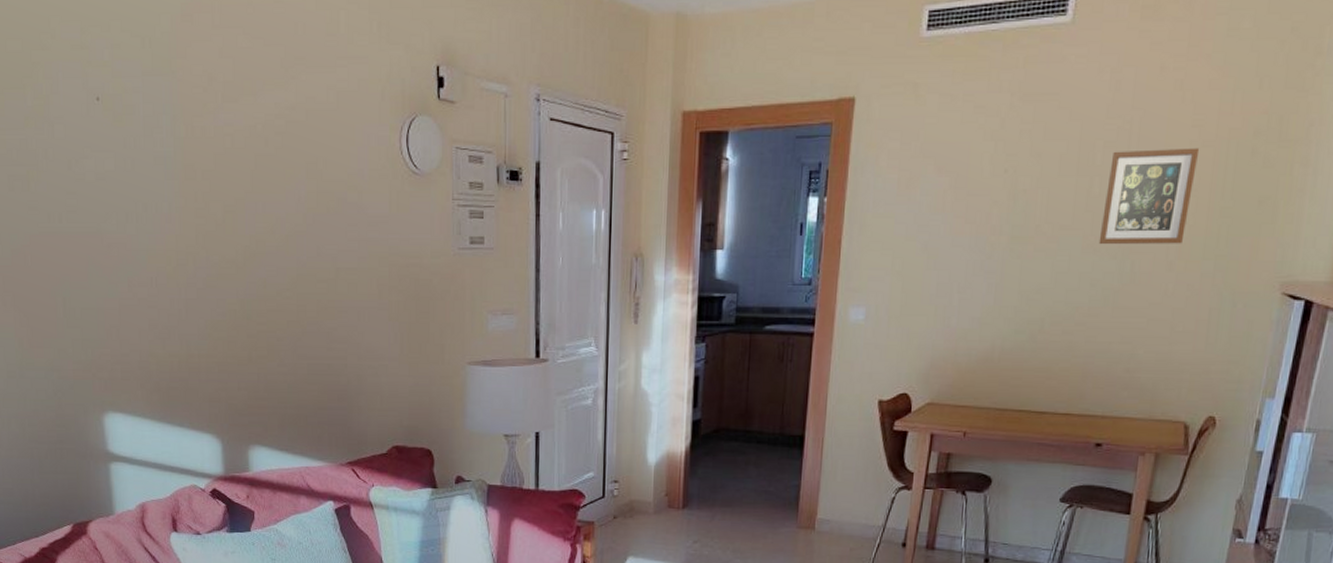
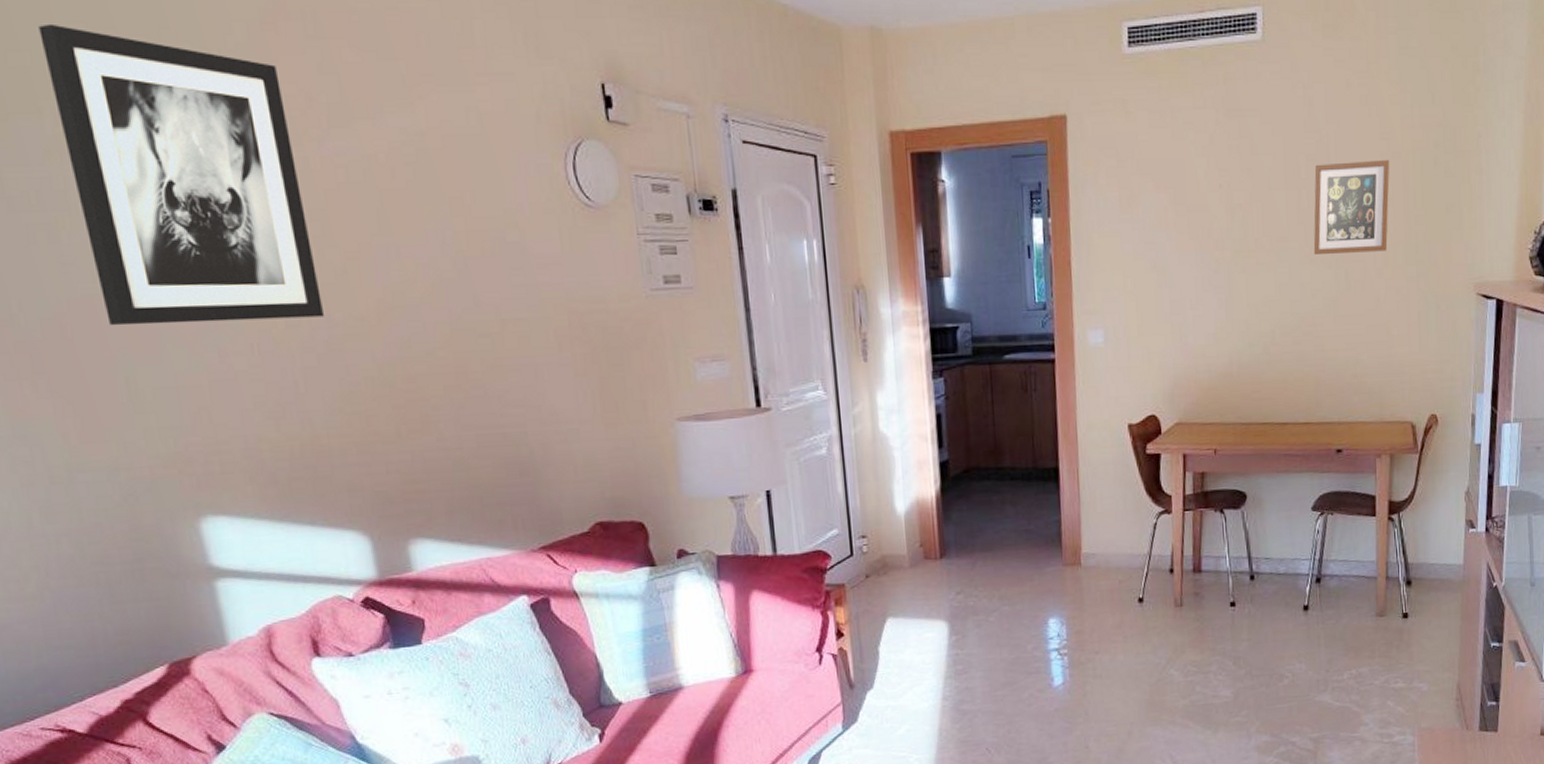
wall art: none [29,17,205,259] -> present [38,23,324,326]

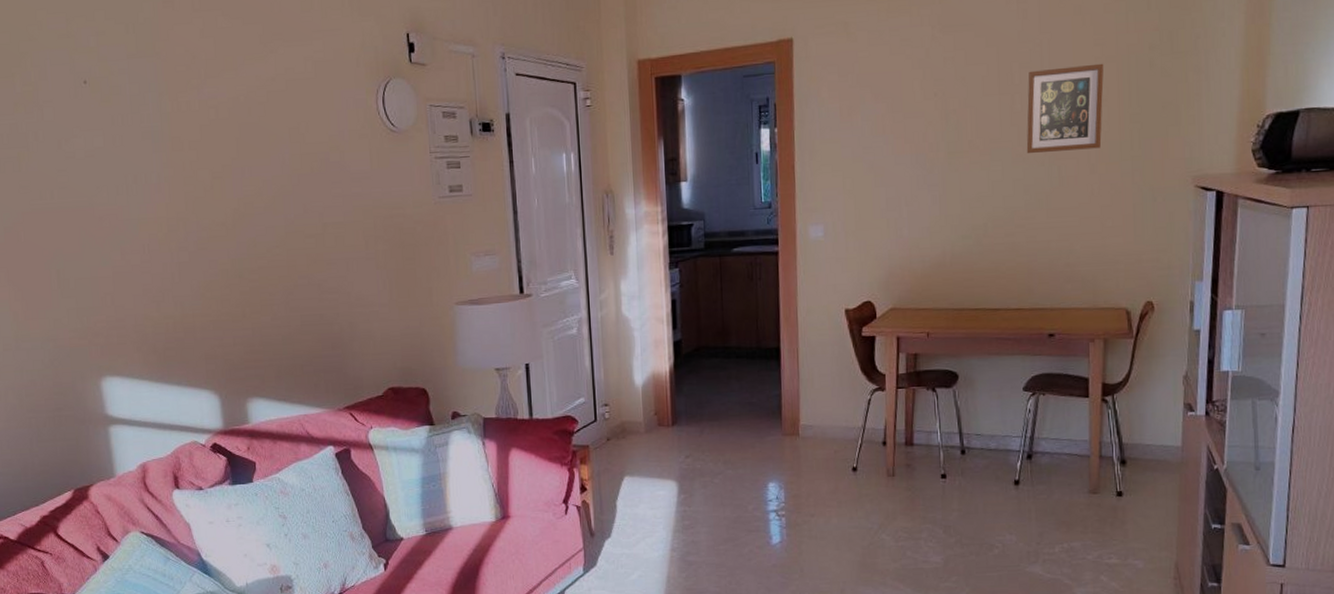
wall art: present [38,23,324,326] -> none [16,11,195,232]

